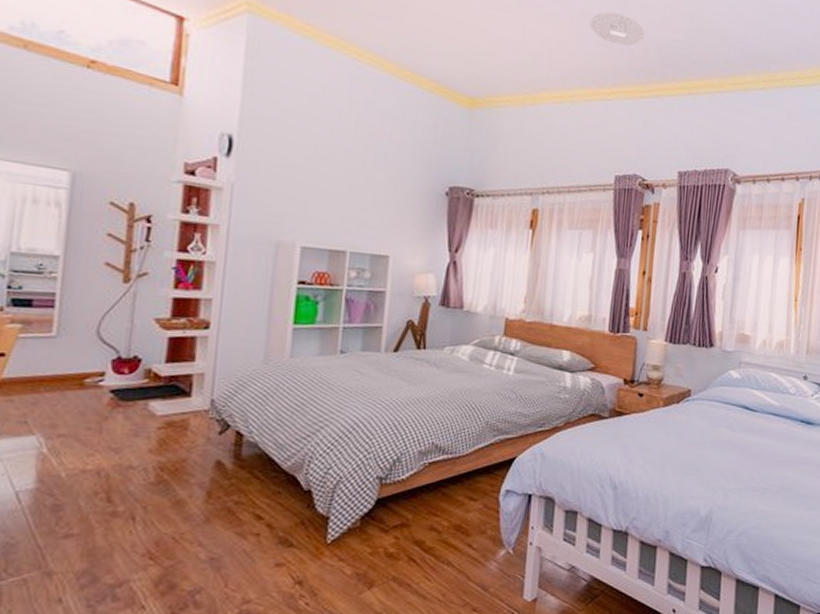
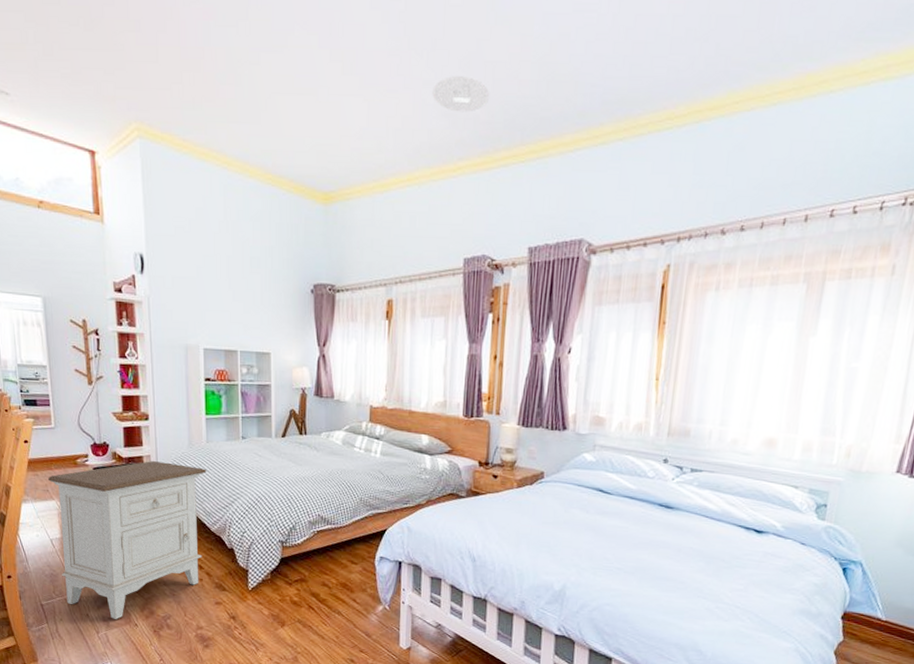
nightstand: none [25,380,286,602] -> present [48,461,207,619]

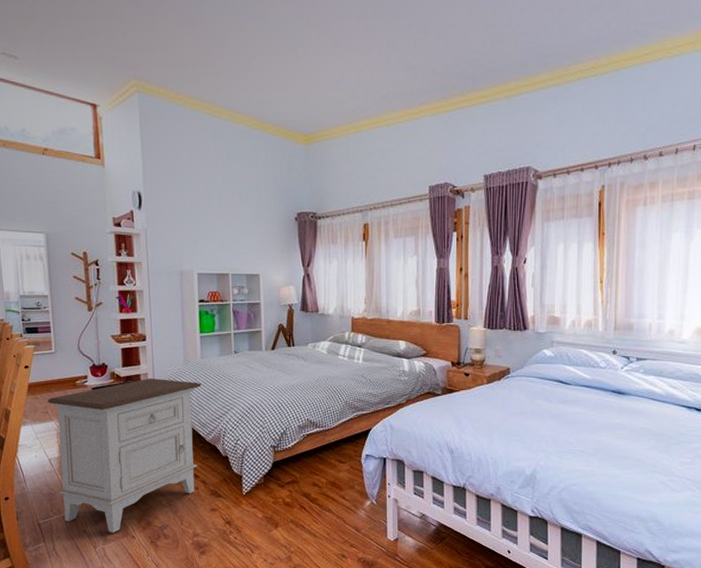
architectural model: present [432,76,490,113] -> none [395,37,444,66]

